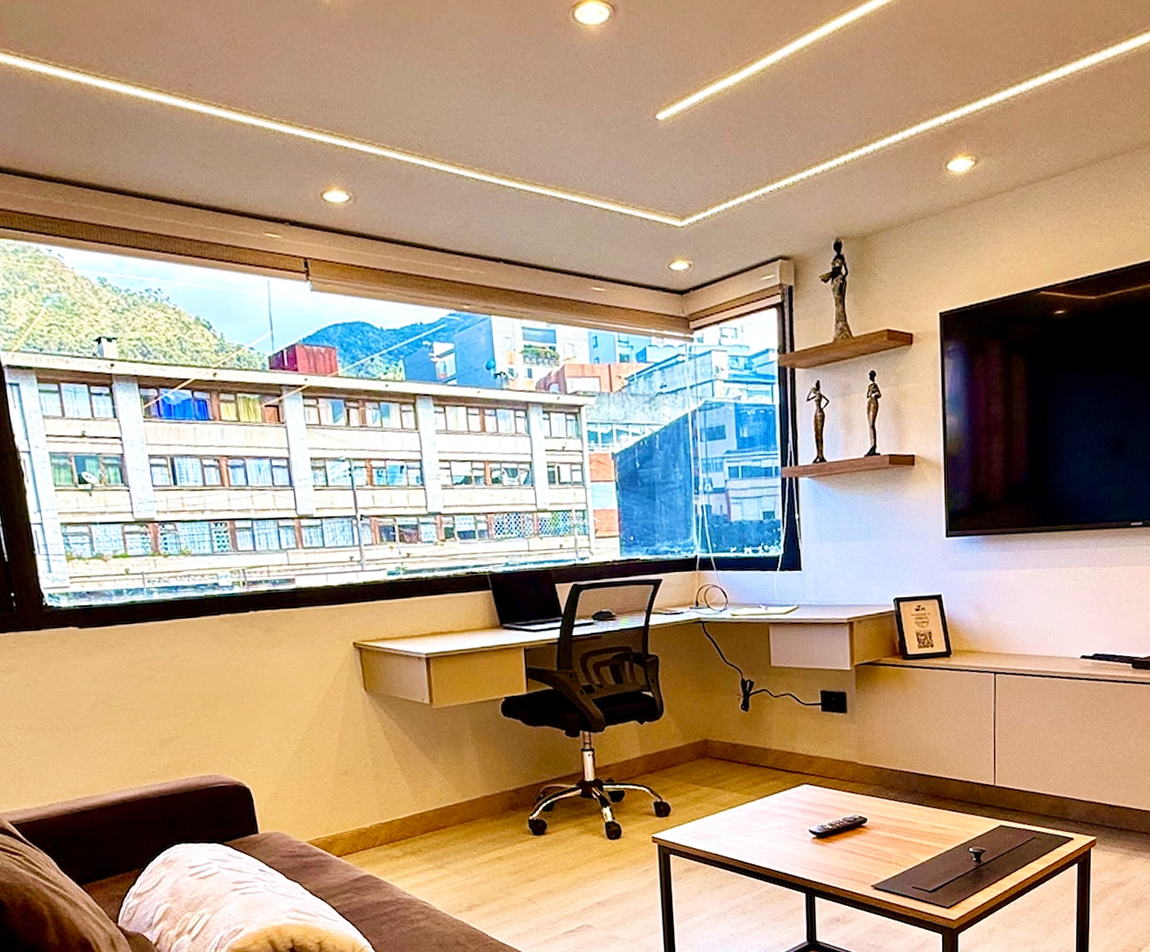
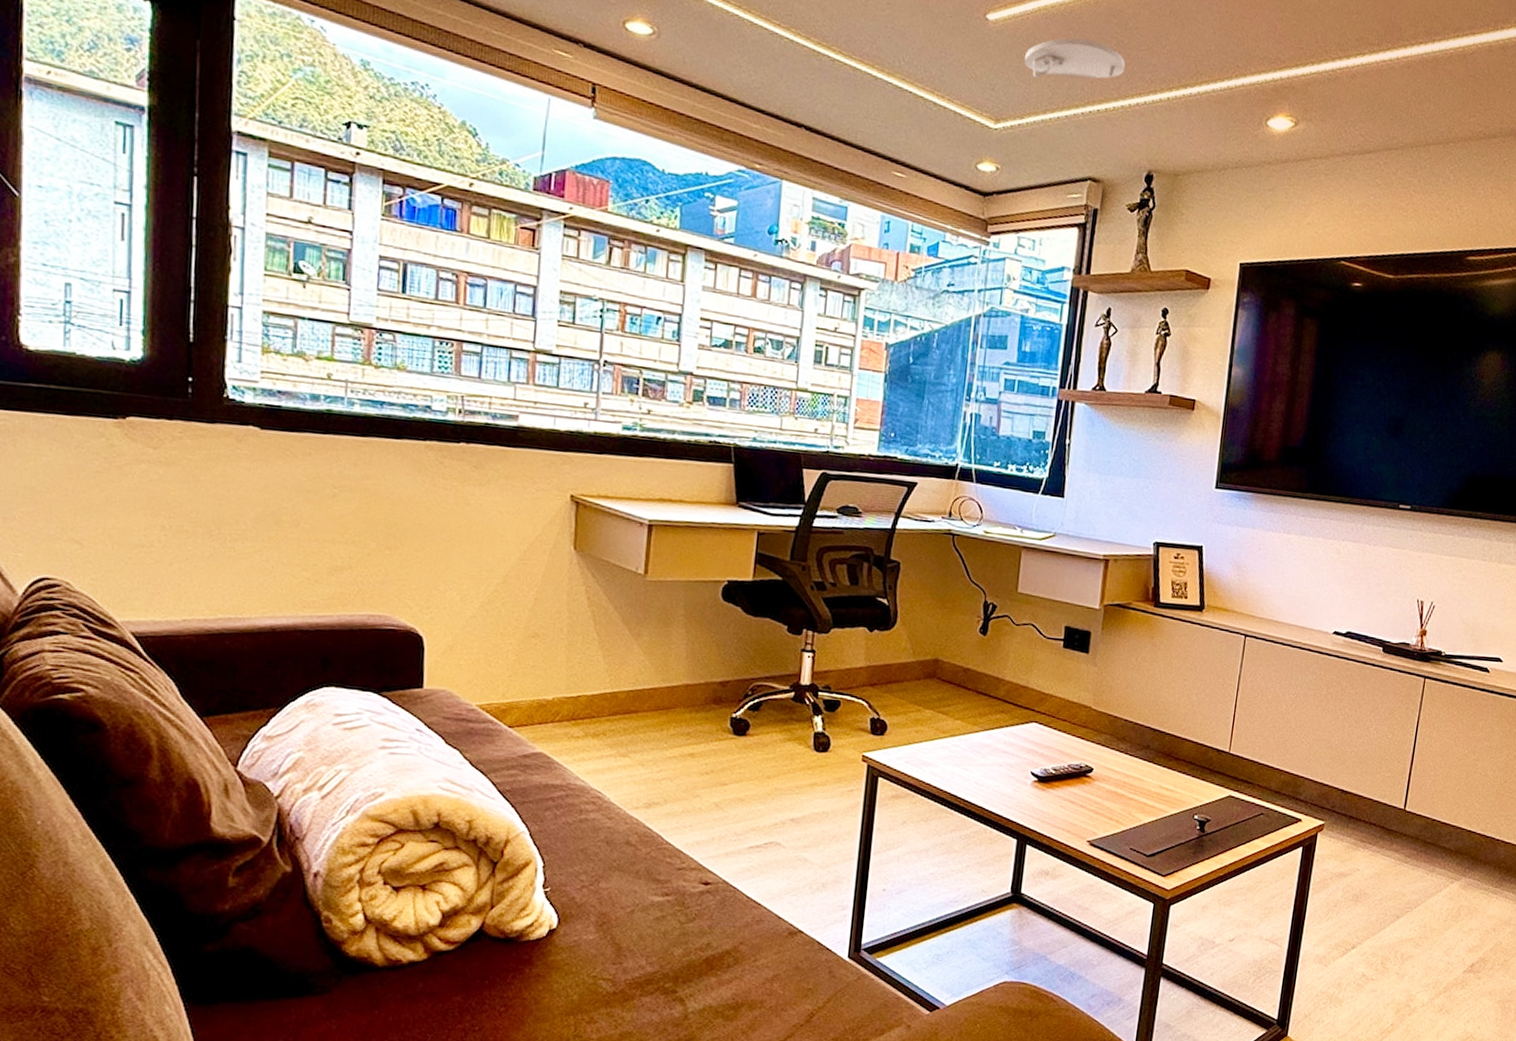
smoke detector: none [699,119,798,168] -> present [1024,37,1125,79]

